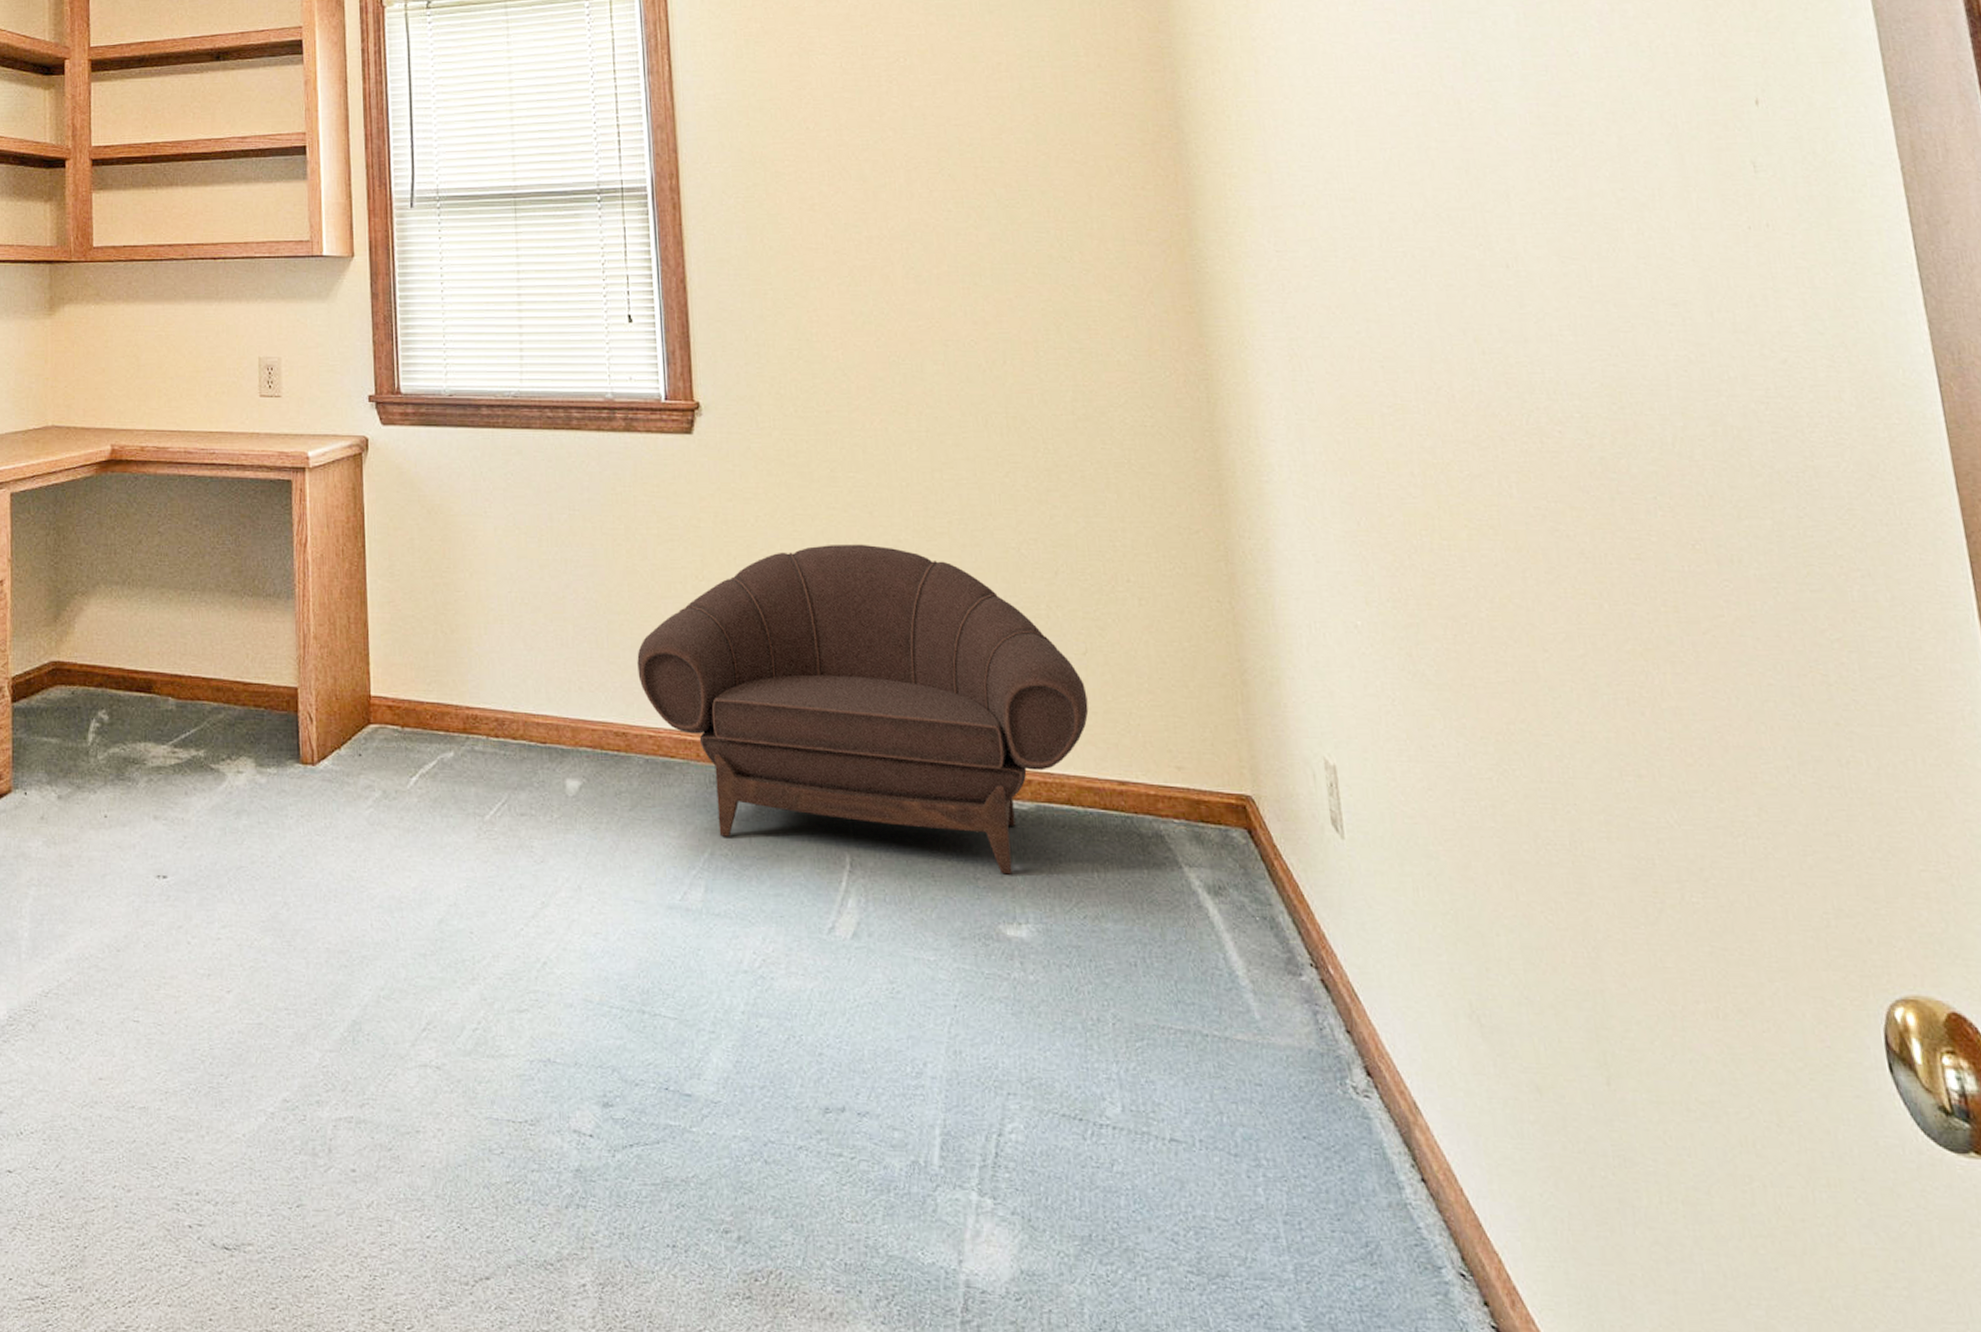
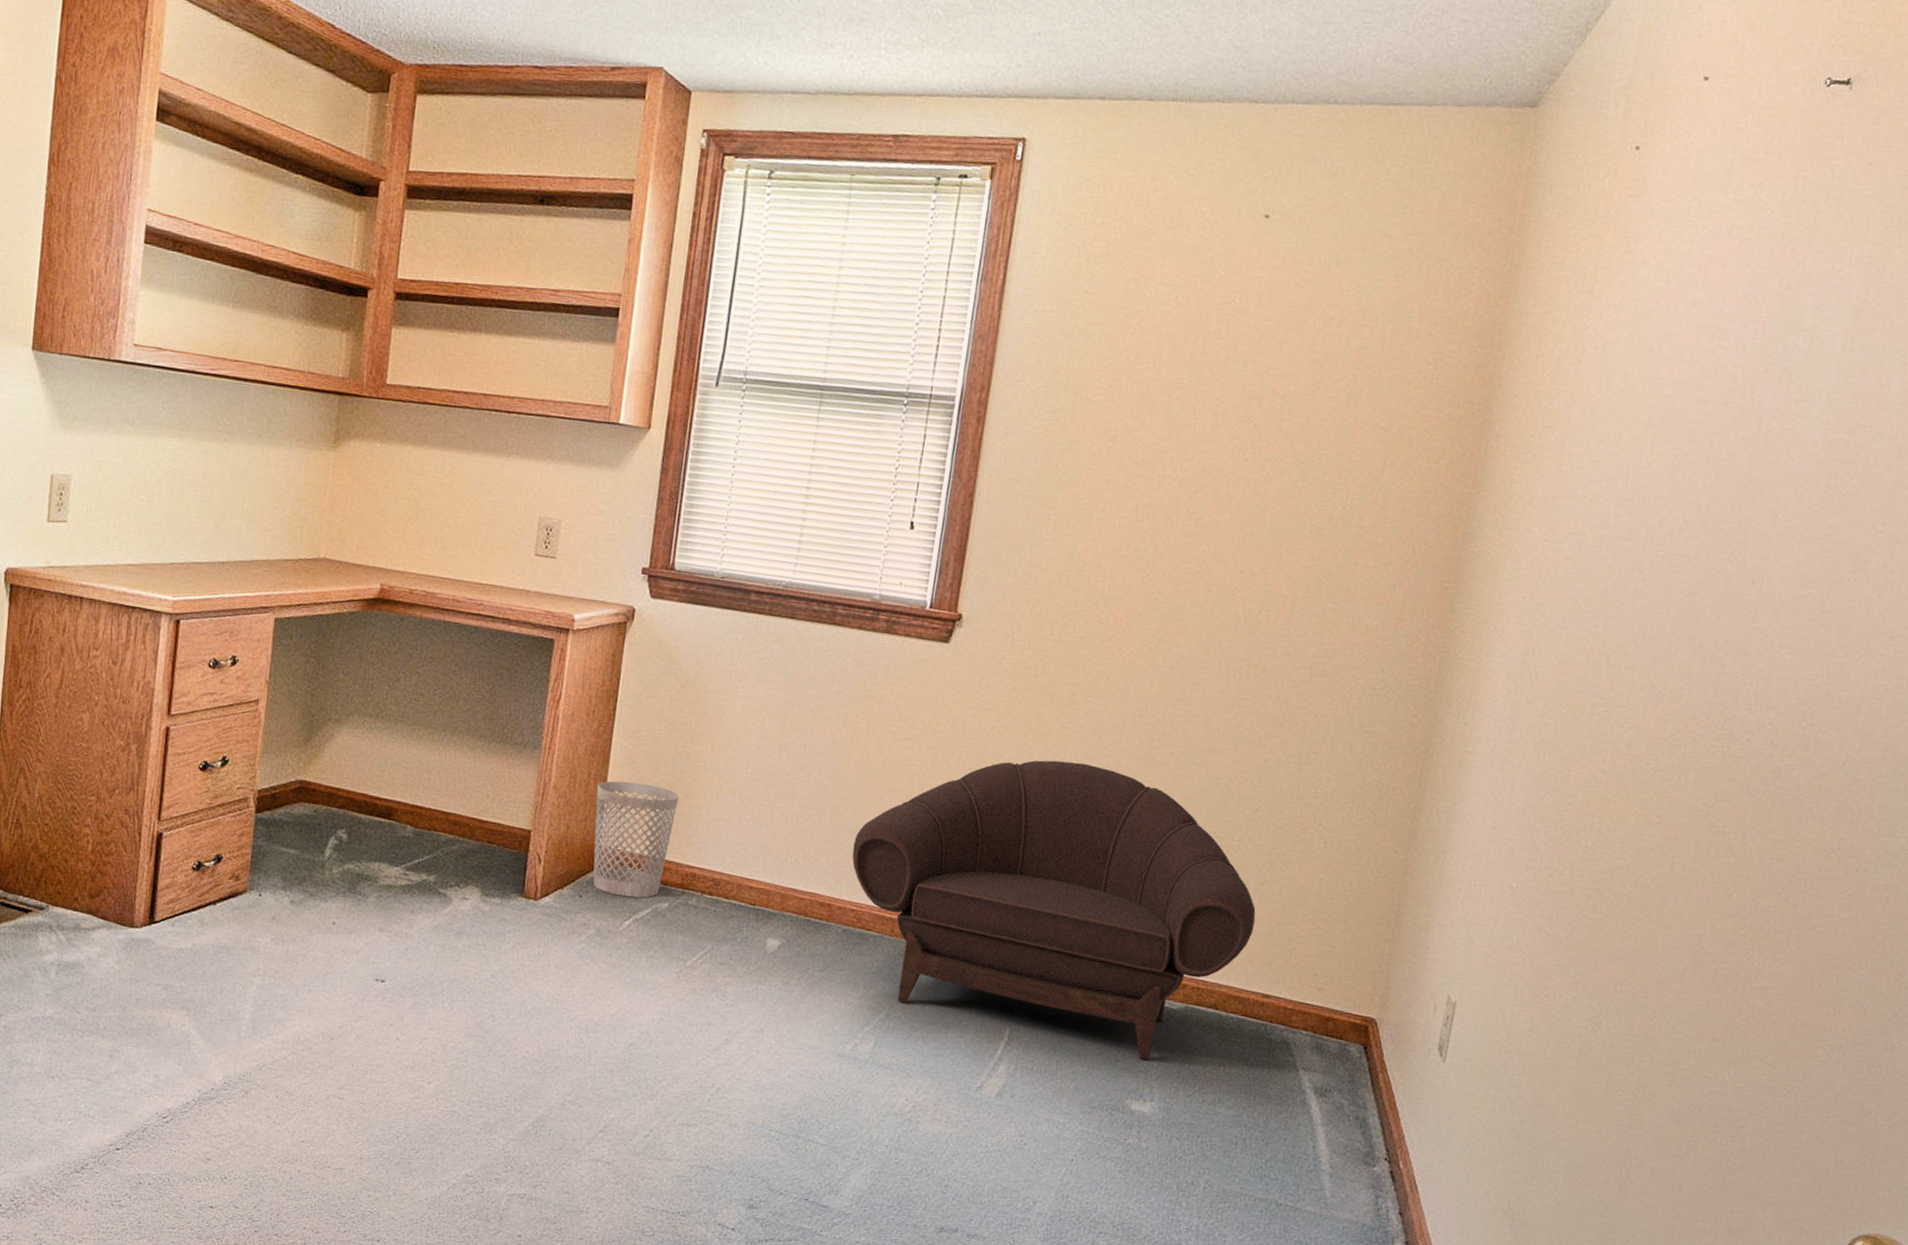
wastebasket: none [359,622,445,750] -> present [593,781,679,898]

